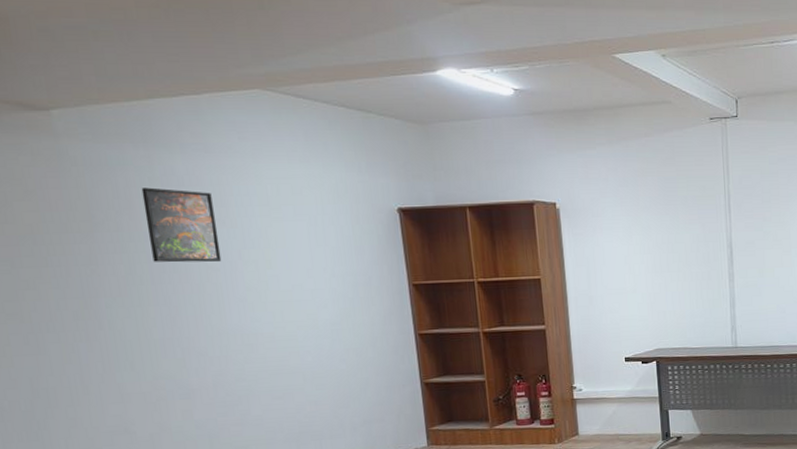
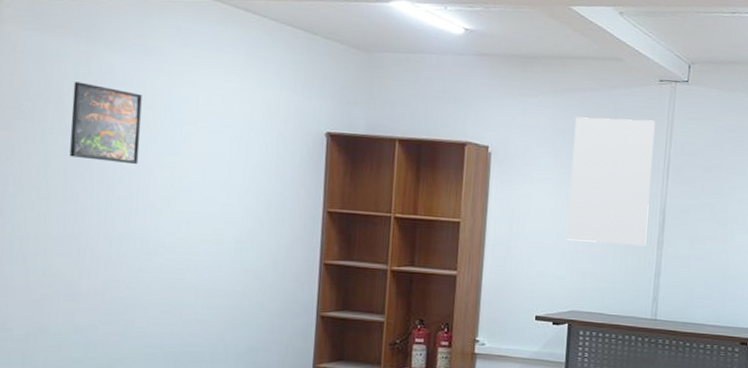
wall art: none [634,159,718,283] -> present [566,117,655,246]

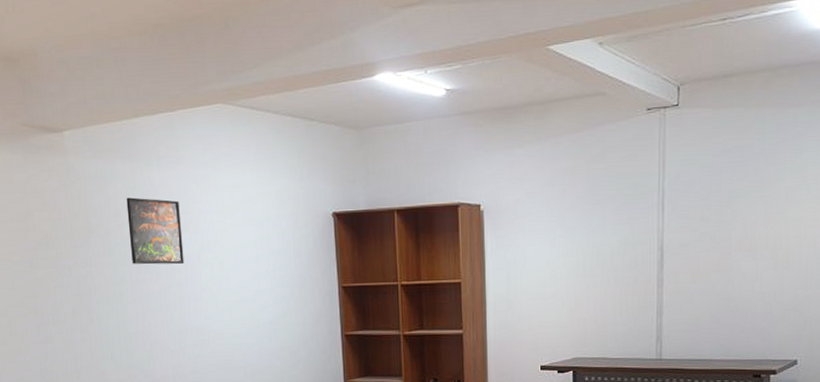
wall art: present [566,117,655,246] -> none [563,153,645,288]

